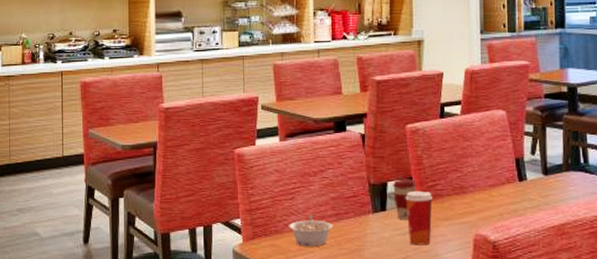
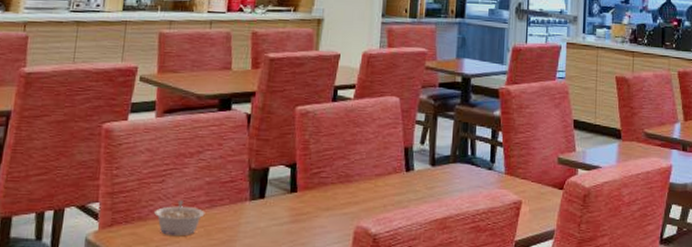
coffee cup: present [392,179,417,219] -> none [274,164,300,208]
paper cup: present [405,190,433,245] -> none [286,177,316,237]

